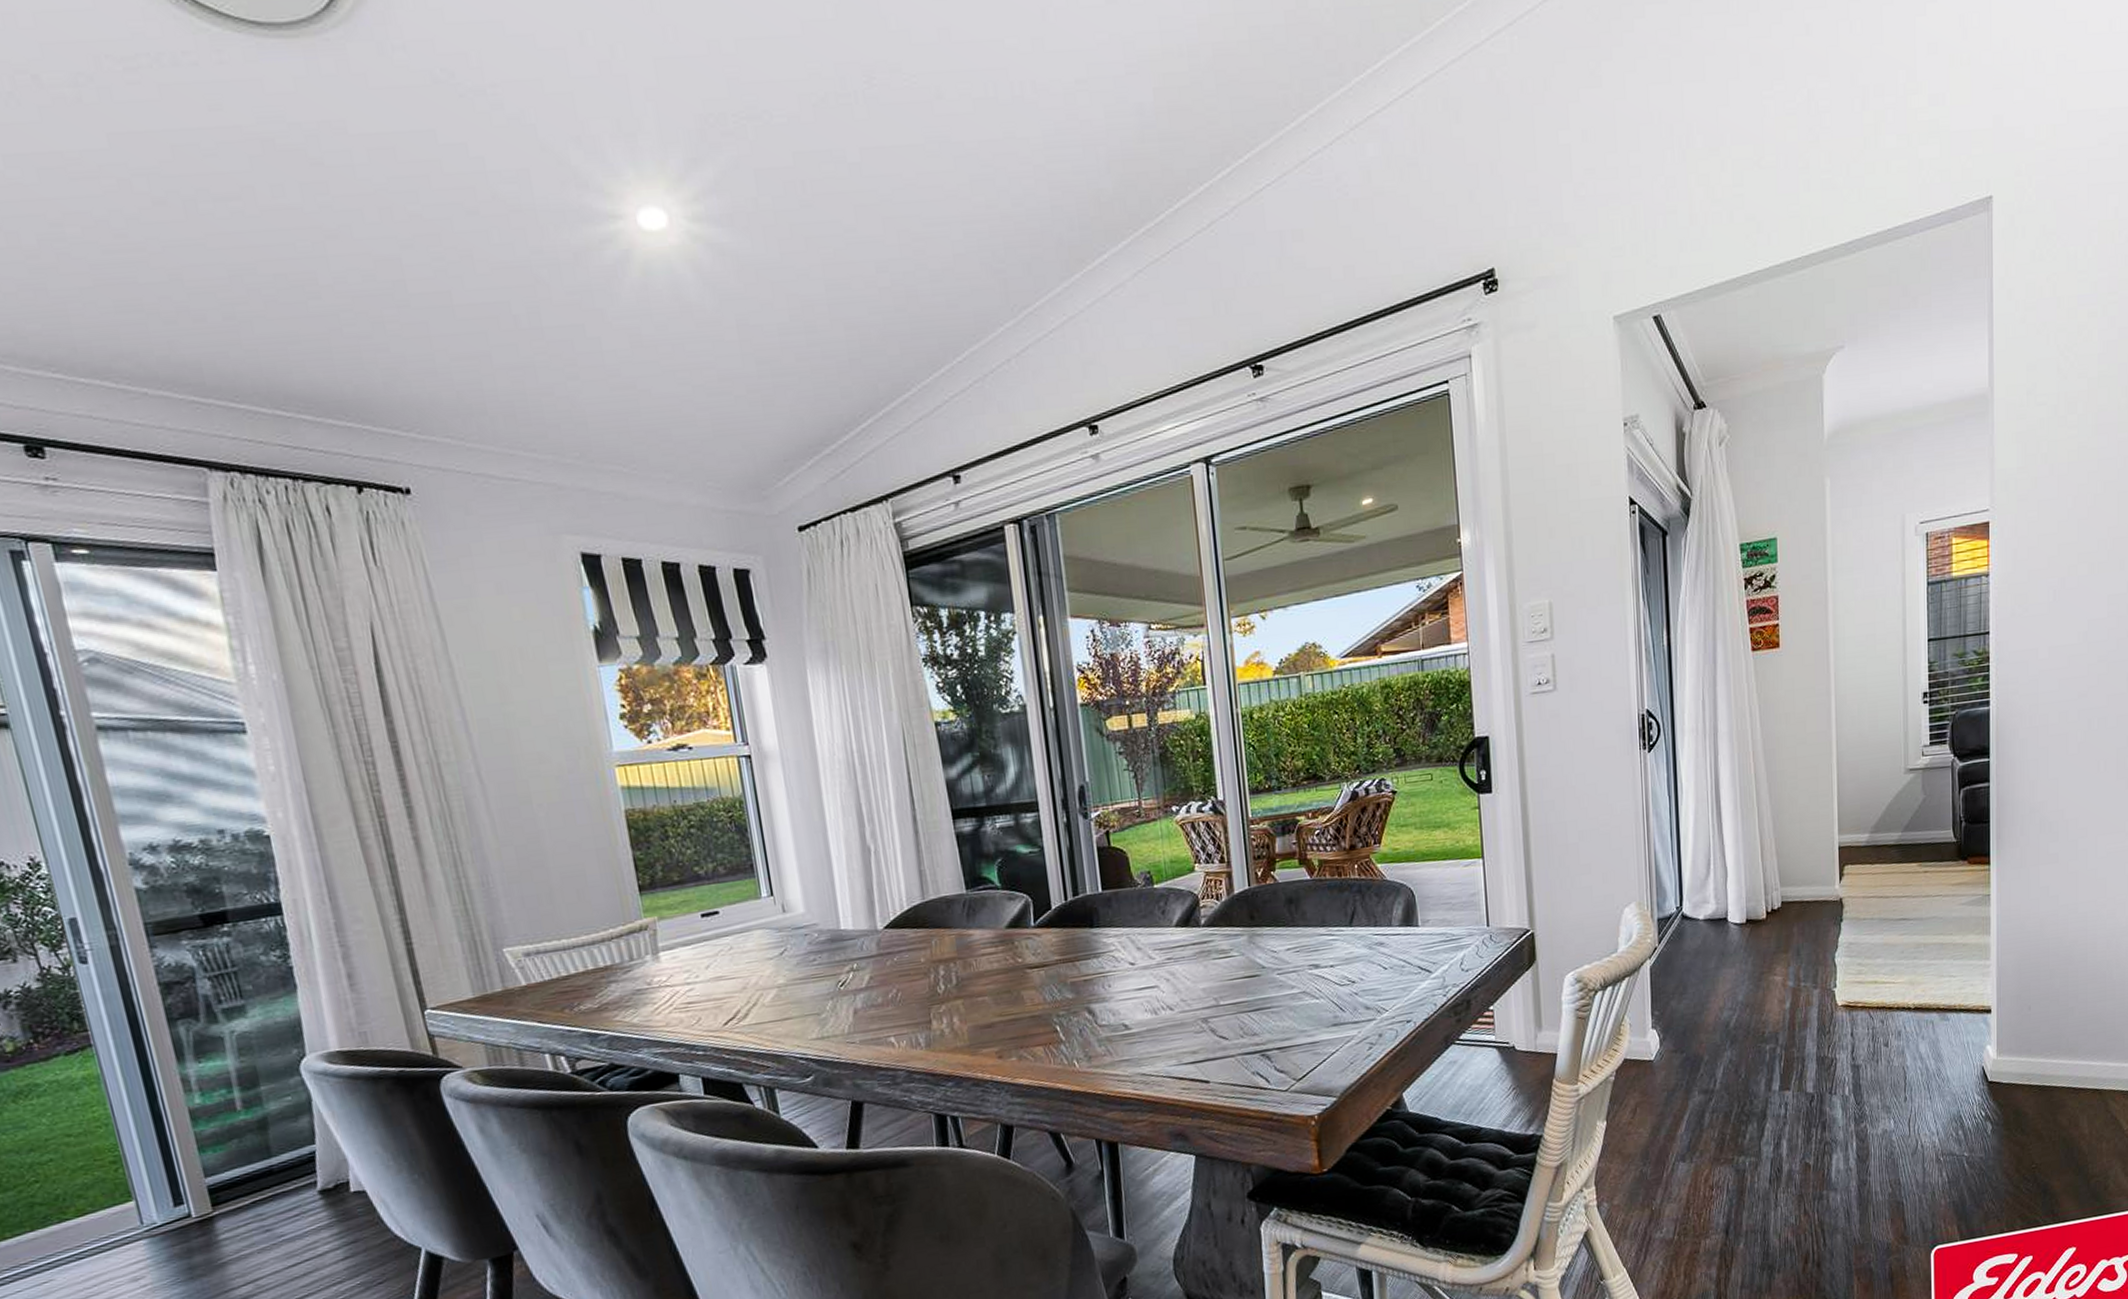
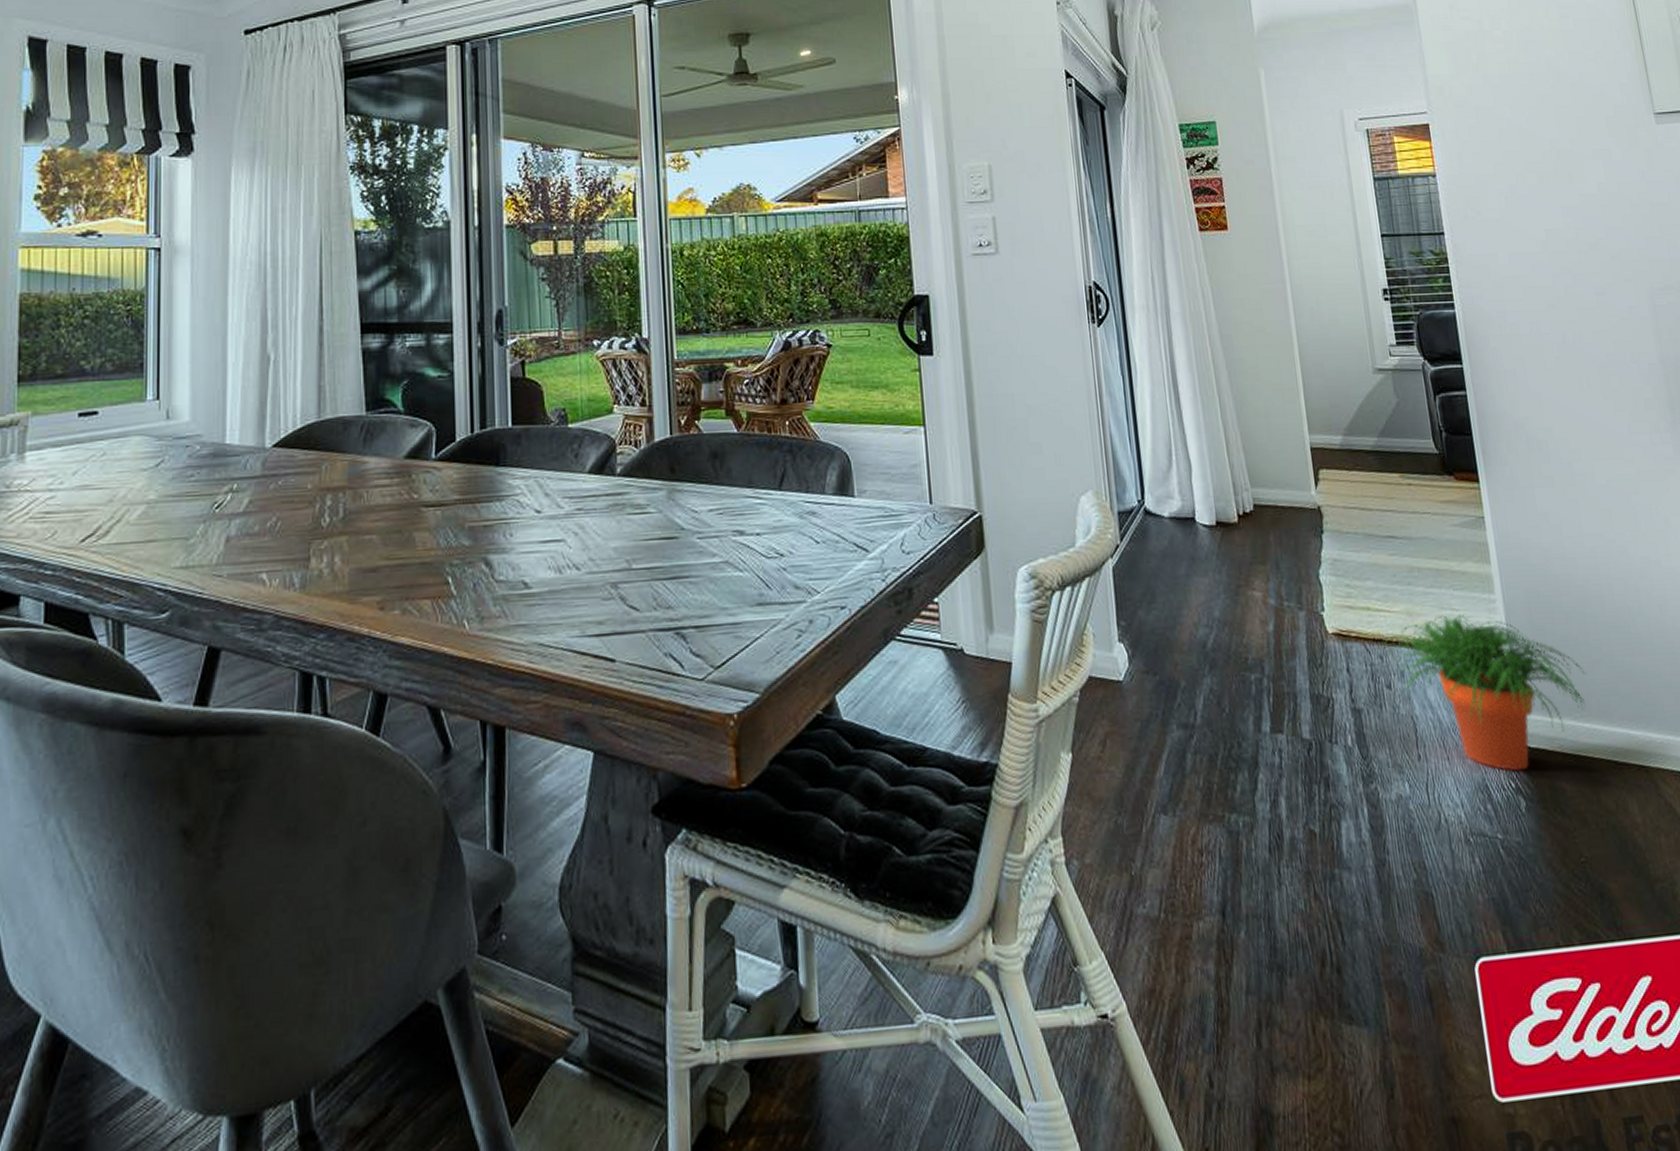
potted plant: none [1885,979,2061,1103] -> present [1383,614,1586,771]

